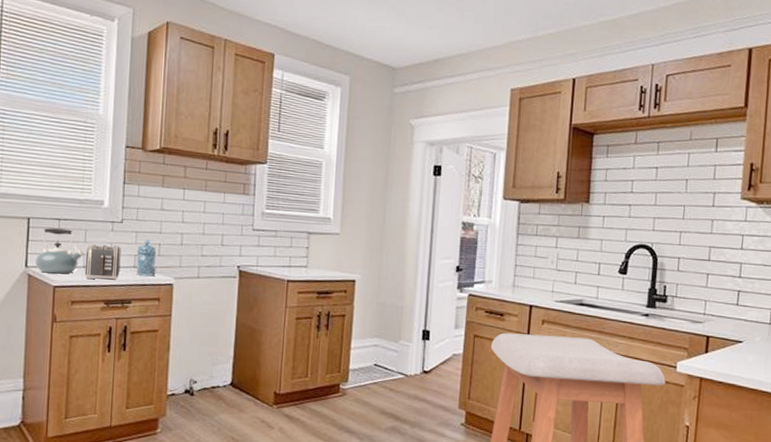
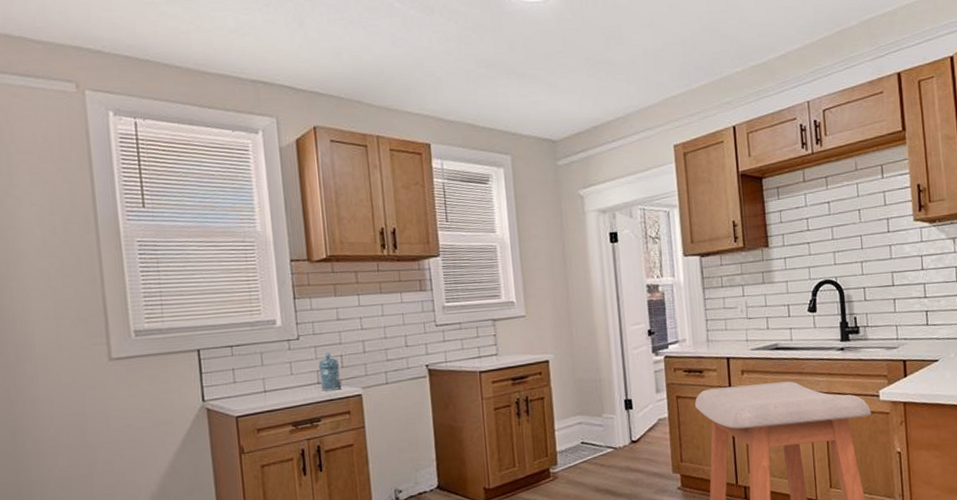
kettle: present [36,228,84,274] -> none [212,355,263,405]
toaster: present [84,244,121,281] -> none [264,363,304,404]

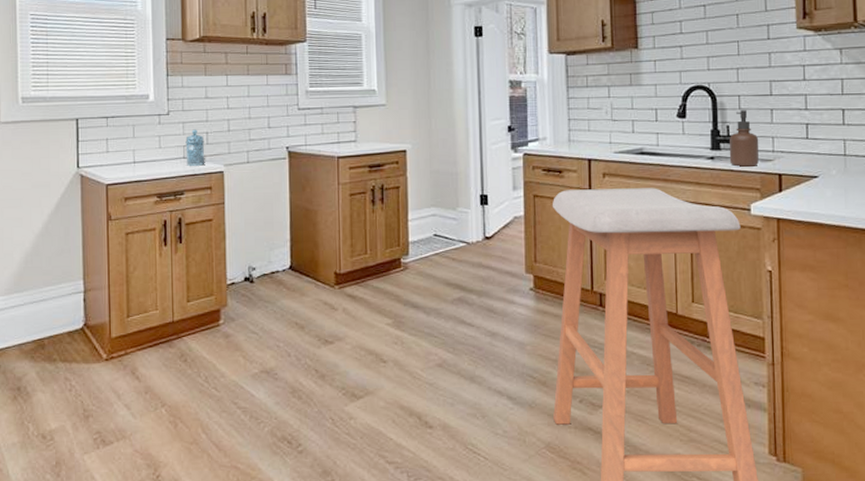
soap dispenser: none [857,301,885,356] -> present [729,110,759,168]

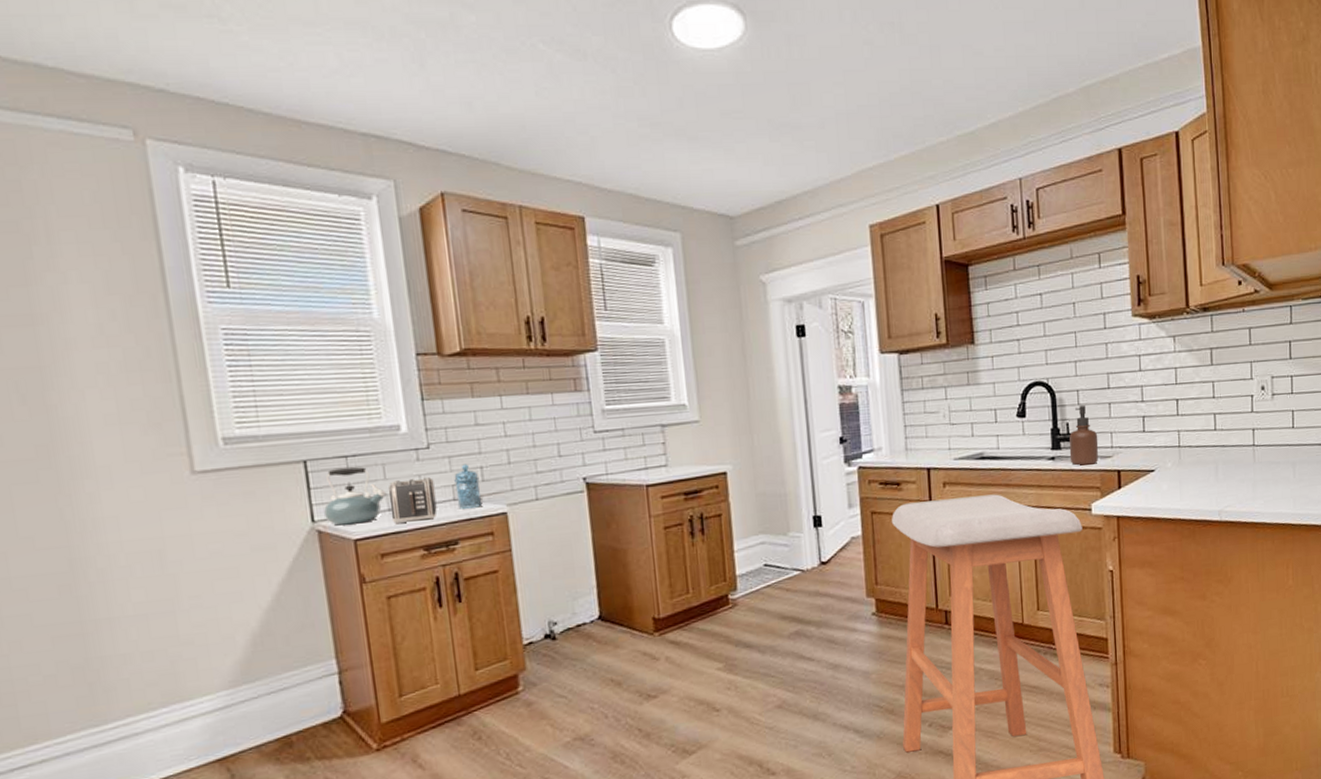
kettle: none [87,126,134,172] -> present [324,467,387,526]
toaster: none [135,137,170,175] -> present [388,476,438,525]

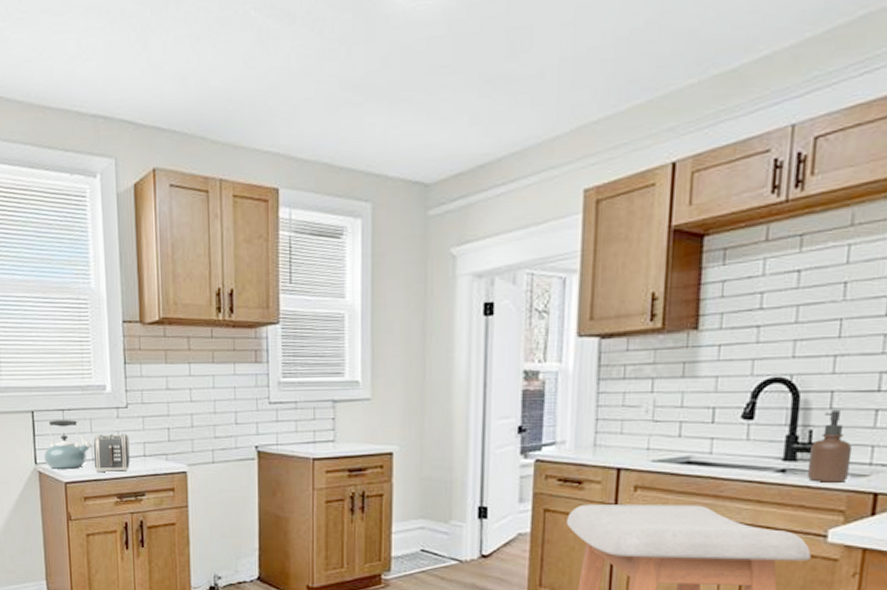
canister: present [454,464,483,509] -> none [145,424,167,465]

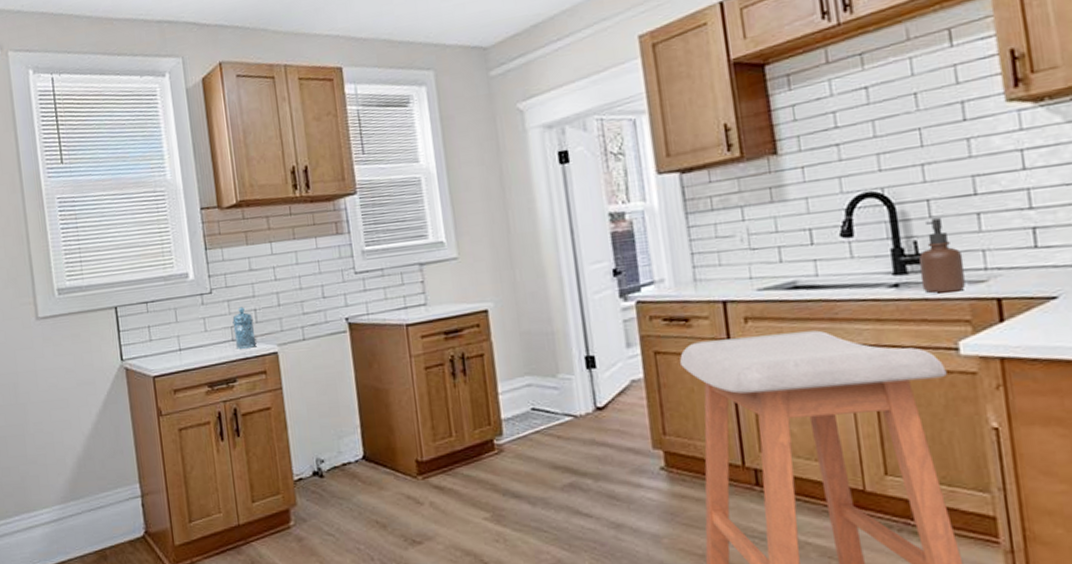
kettle: present [44,420,92,469] -> none [130,311,178,364]
toaster: present [93,433,130,473] -> none [179,319,219,363]
canister: none [145,424,167,465] -> present [232,307,257,349]

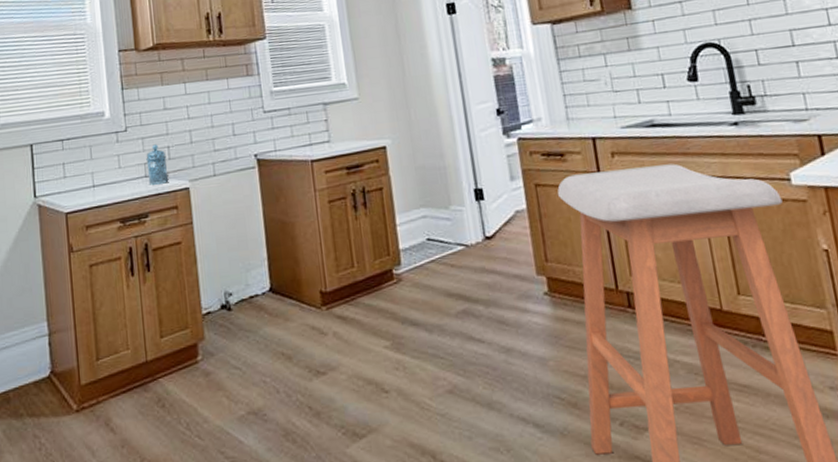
soap dispenser: present [919,218,965,294] -> none [752,66,792,131]

